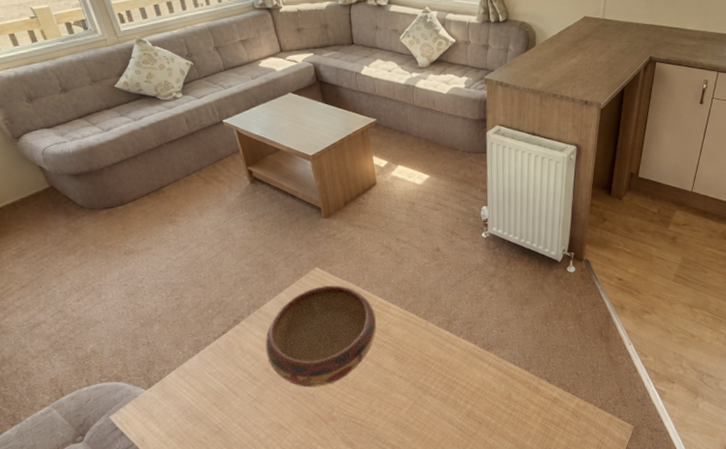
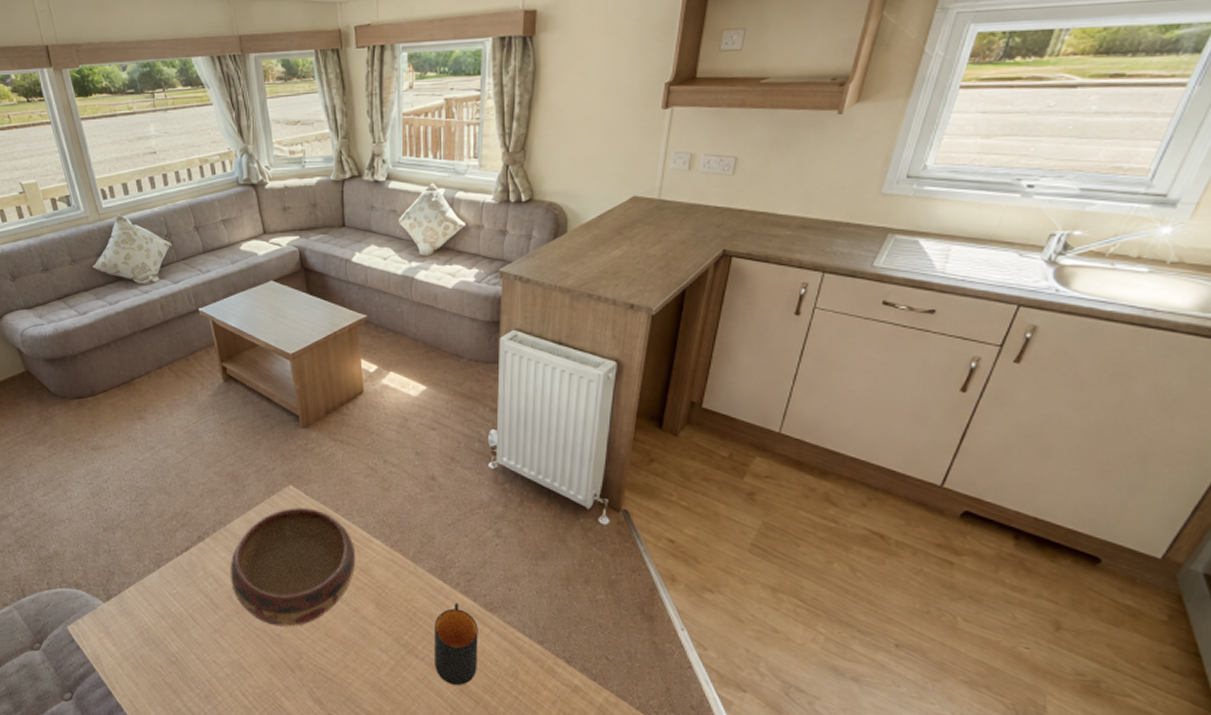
mug: none [444,347,480,412] -> present [435,603,478,685]

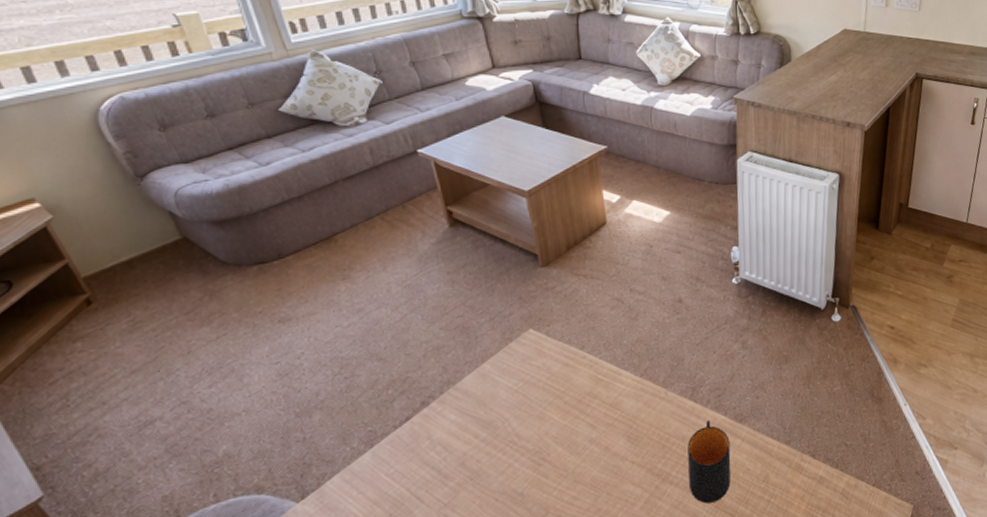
decorative bowl: present [230,508,356,627] -> none [461,350,605,485]

